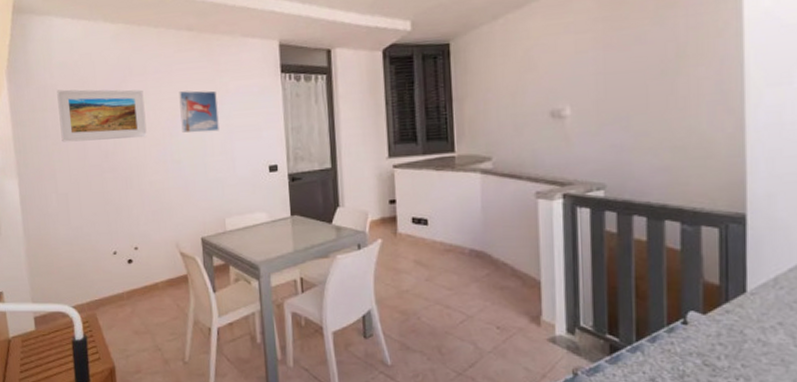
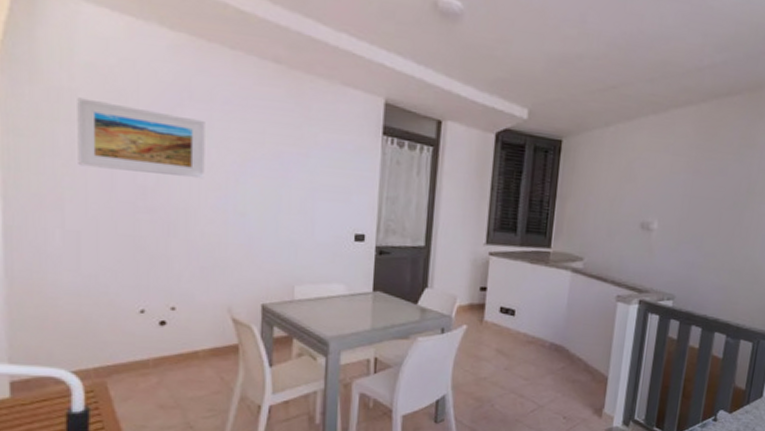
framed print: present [179,90,219,133] -> none [252,132,302,187]

